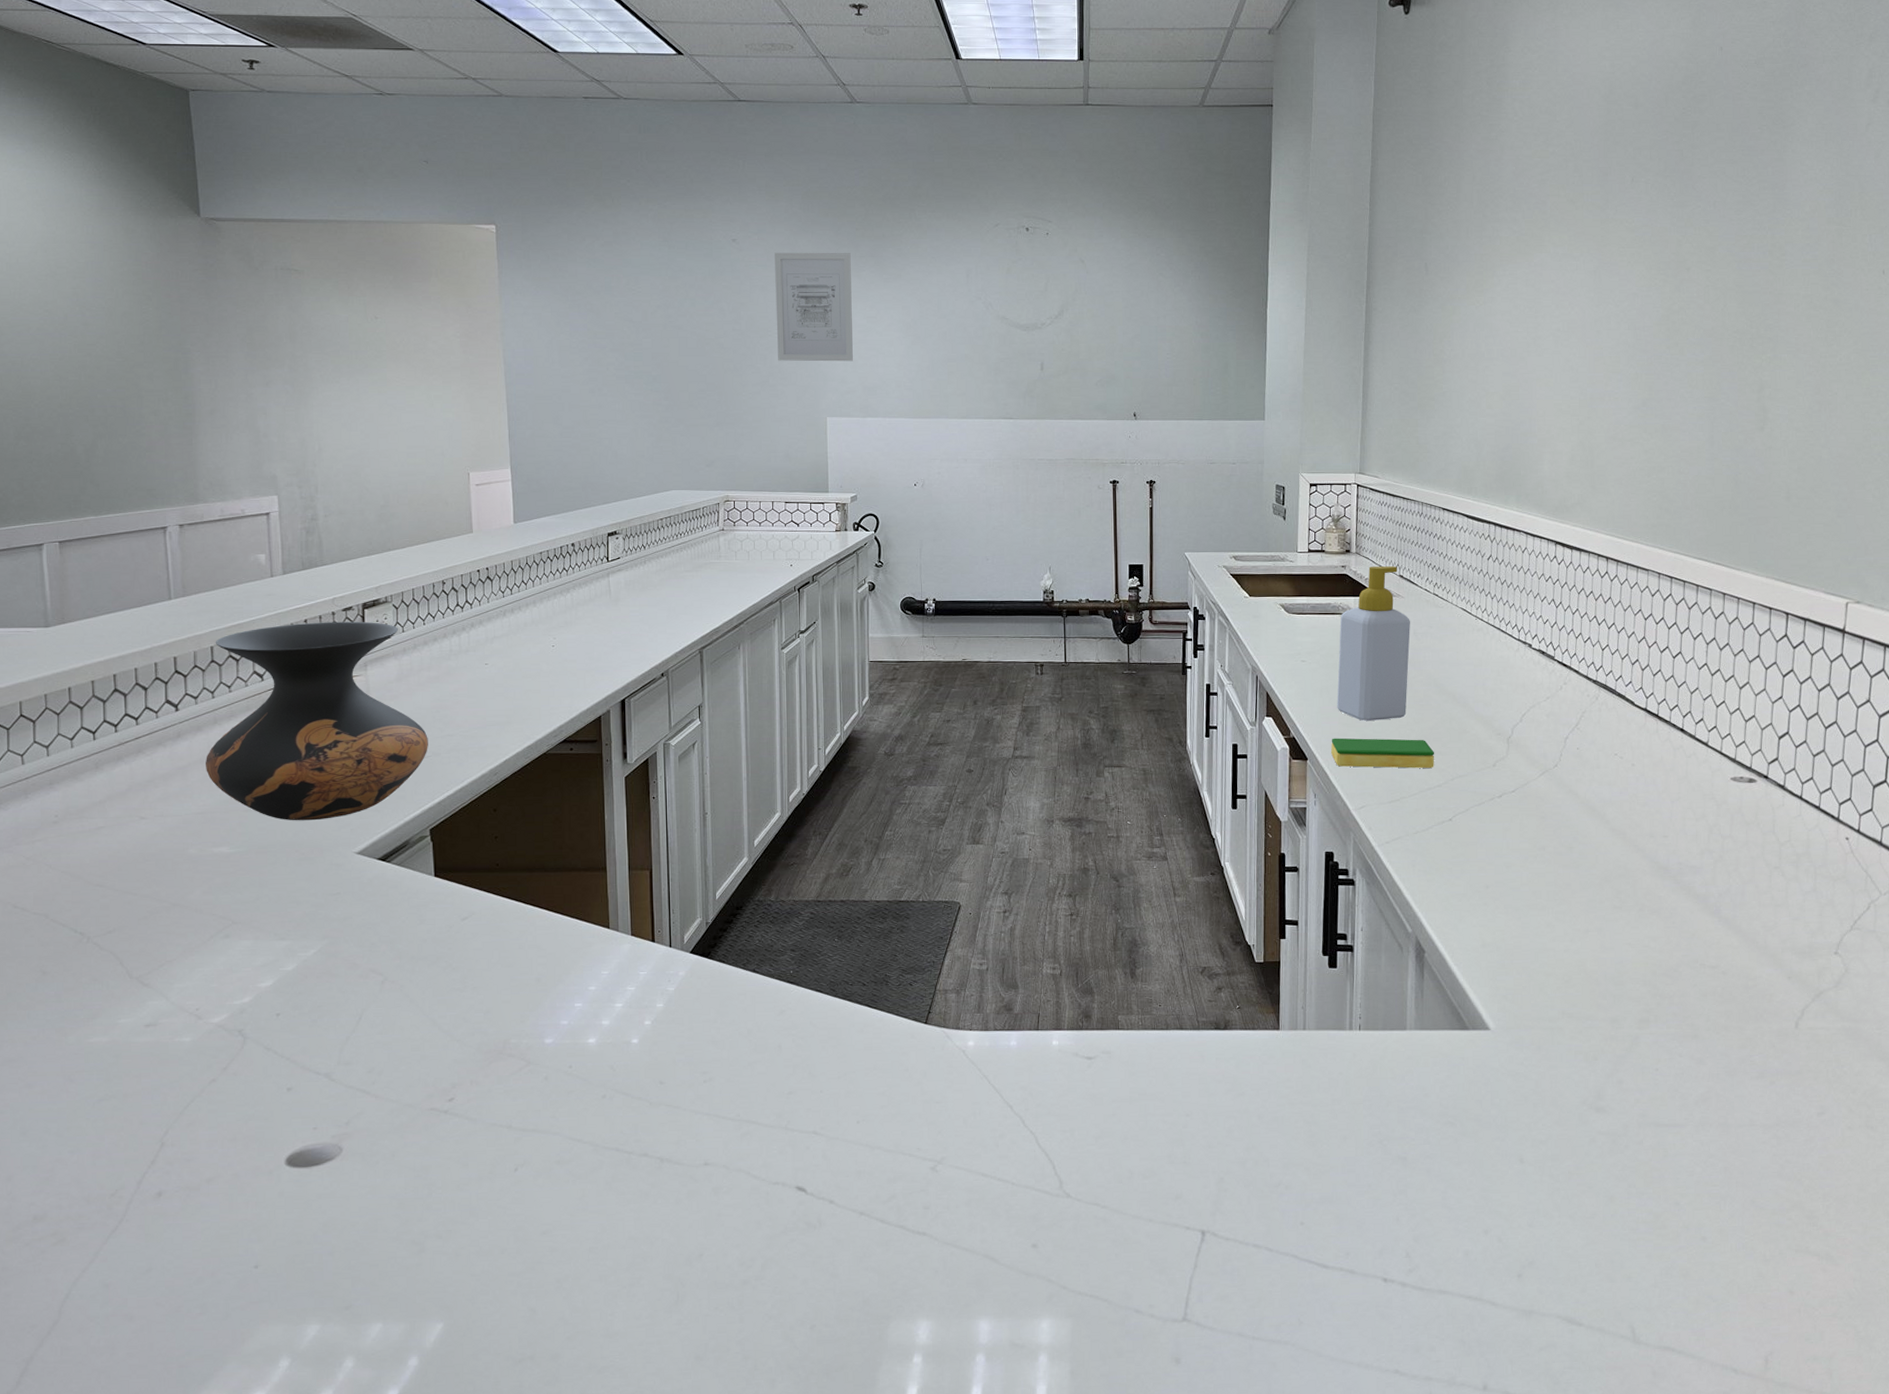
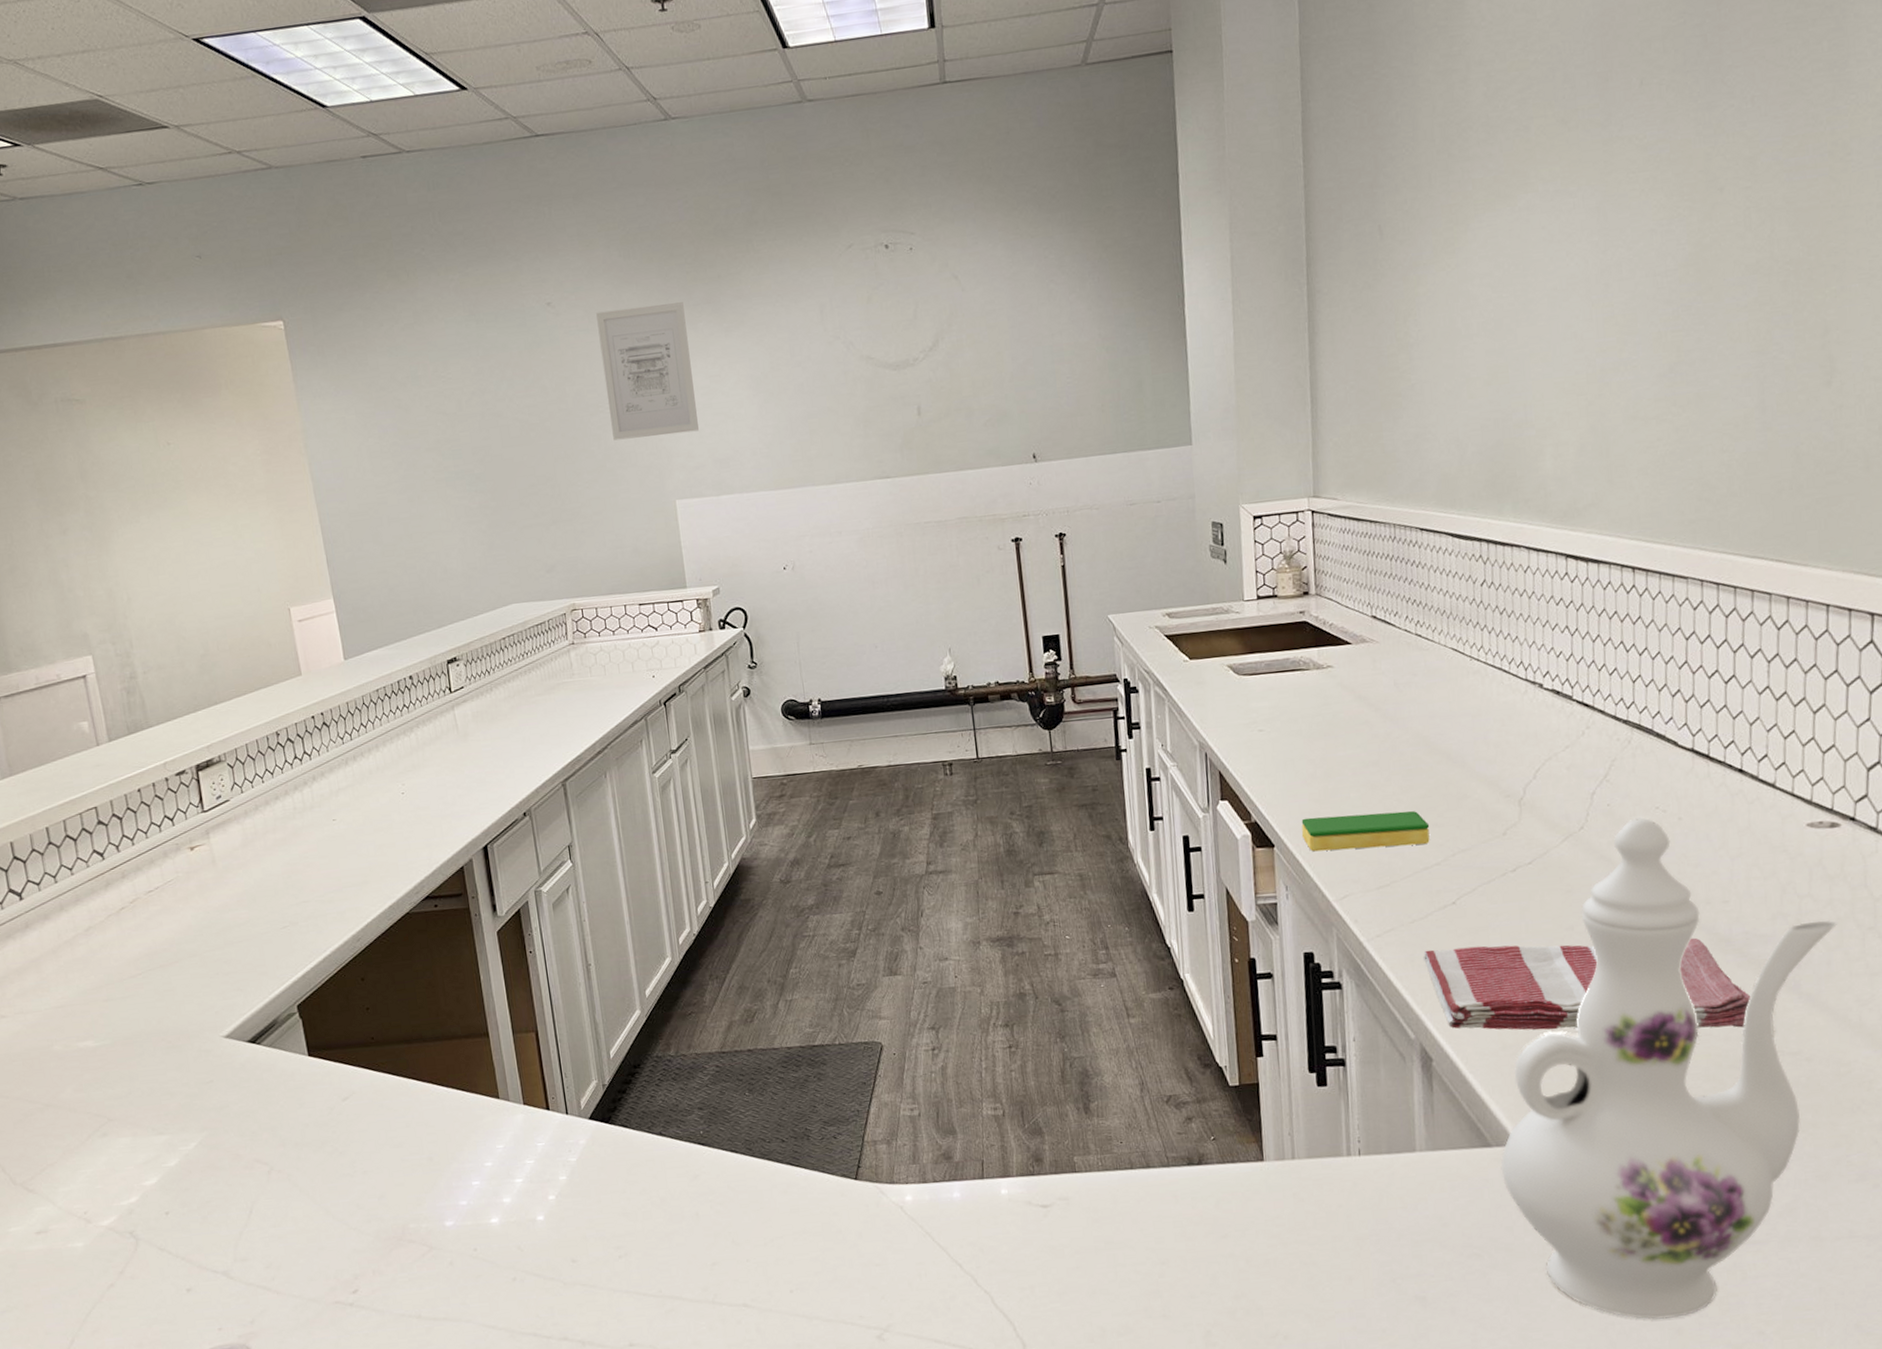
vase: present [206,621,428,821] -> none [50,784,285,1008]
soap bottle: present [1337,566,1410,721] -> none [1302,605,1392,795]
dish towel: none [1422,857,1682,942] -> present [1423,937,1751,1030]
ewer: none [1475,761,1752,1188] -> present [1501,817,1838,1320]

